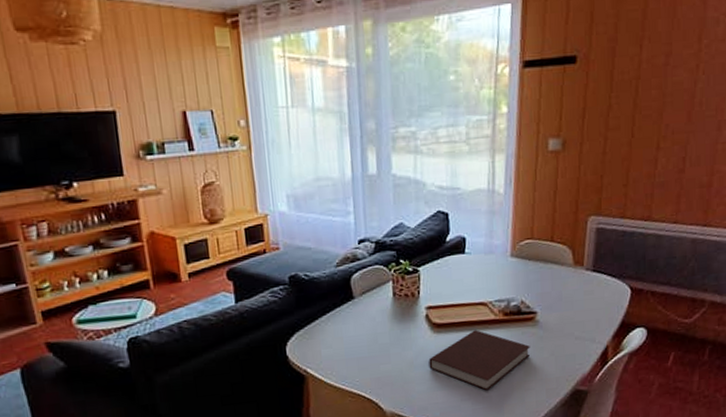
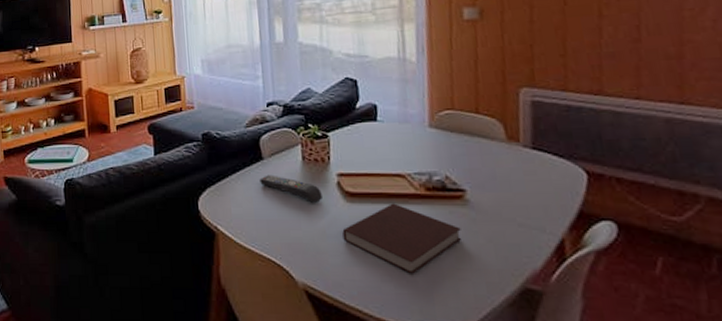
remote control: none [350,313,411,337] -> present [259,174,322,203]

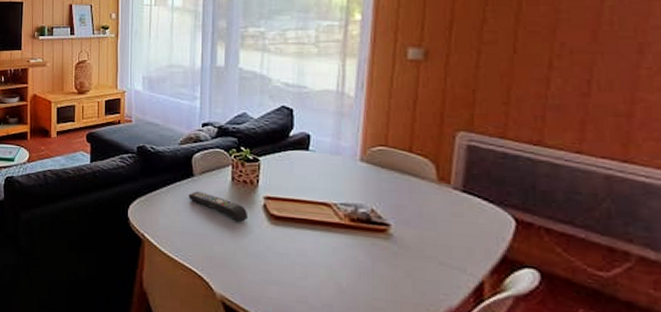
notebook: present [342,203,462,274] -> none [264,230,381,298]

